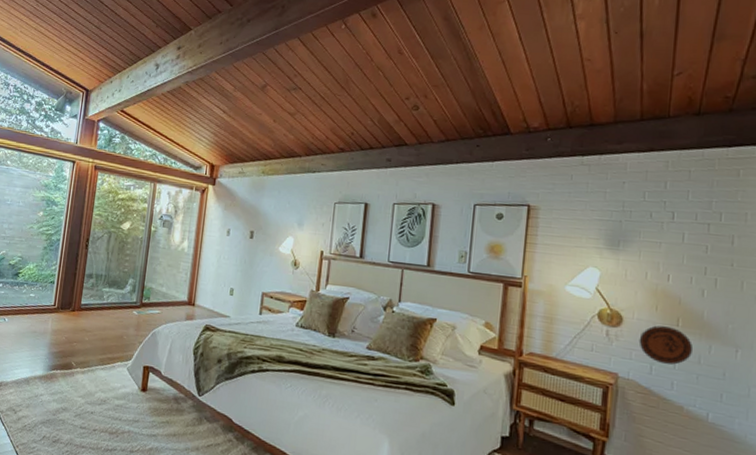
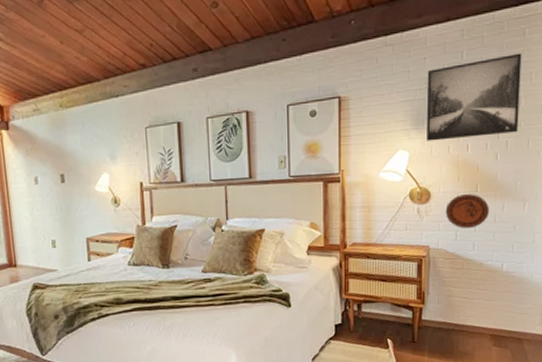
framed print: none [621,192,735,272] -> present [427,53,522,141]

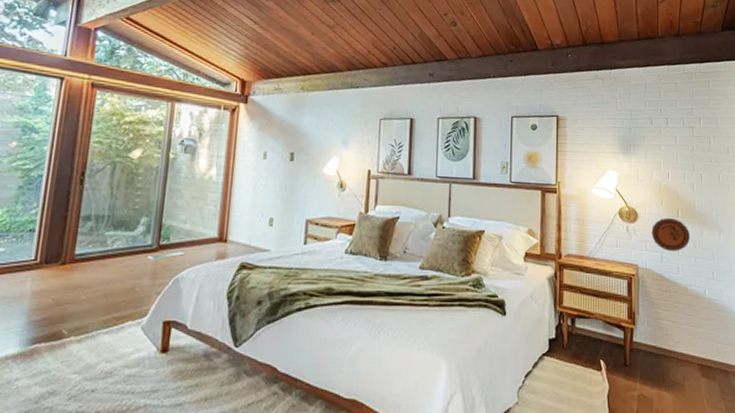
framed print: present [427,53,522,141] -> none [632,100,710,167]

